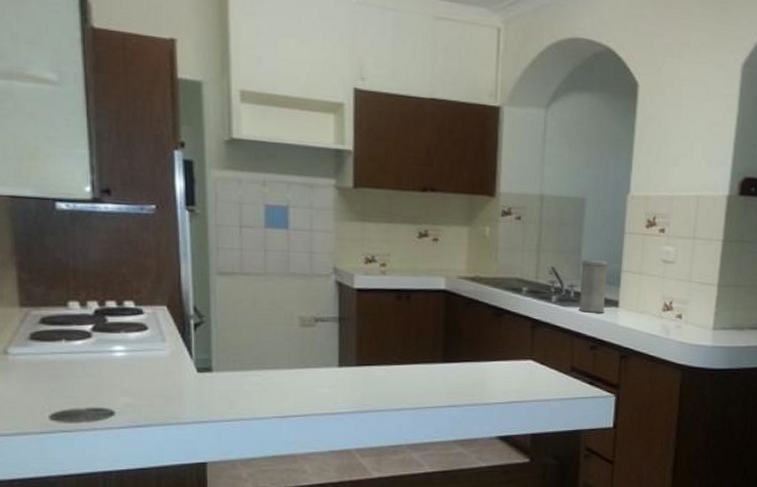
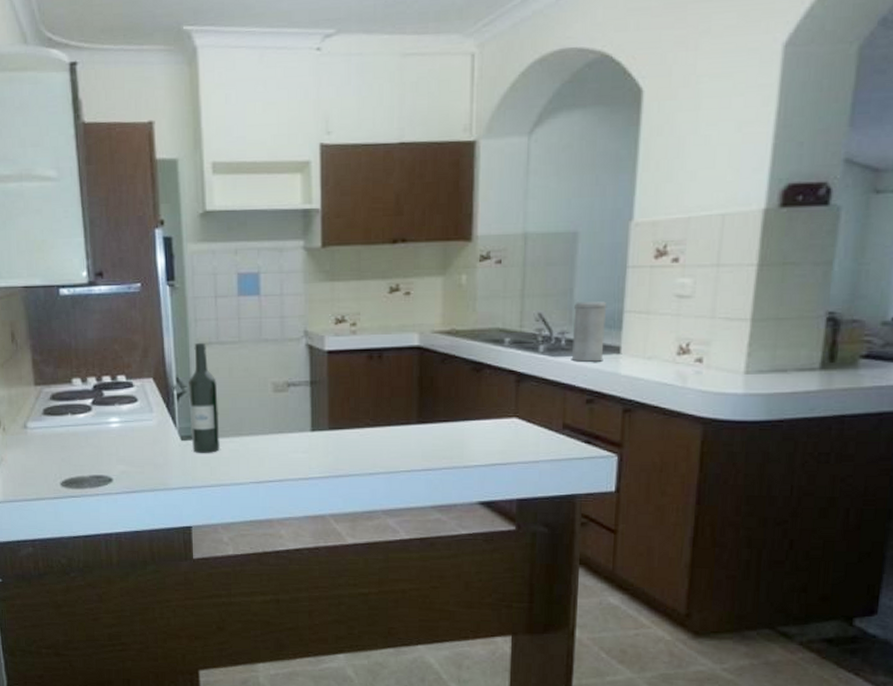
wine bottle: none [208,272,241,386] -> present [189,343,220,453]

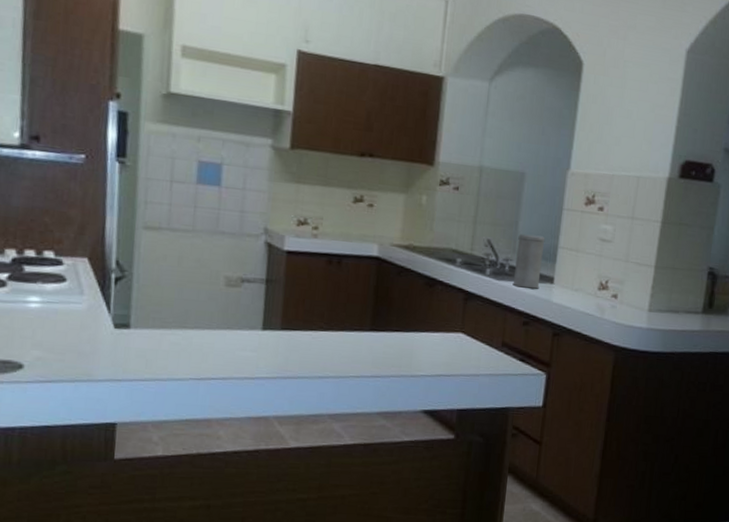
wine bottle: present [189,343,220,453] -> none [126,226,163,344]

